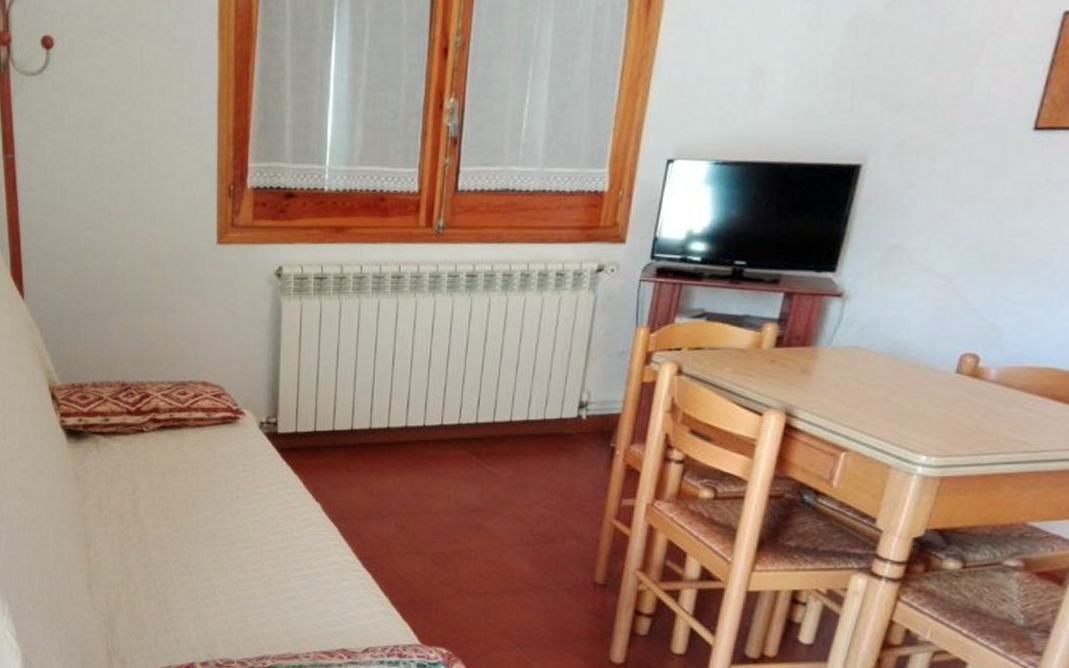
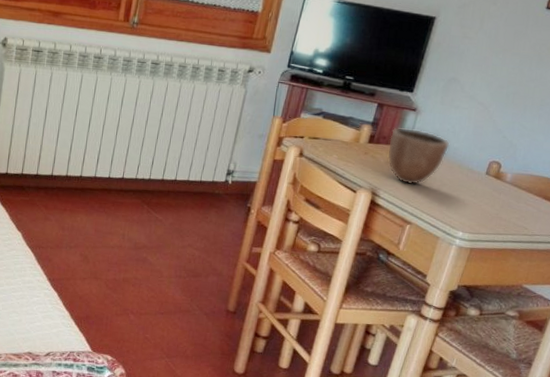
decorative bowl: none [803,320,898,398] -> present [387,127,450,185]

